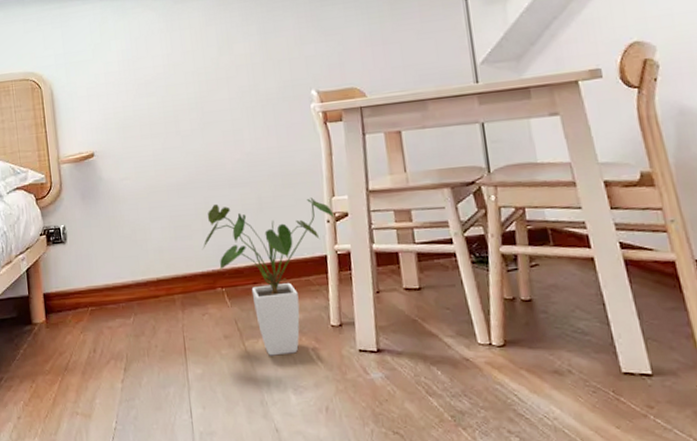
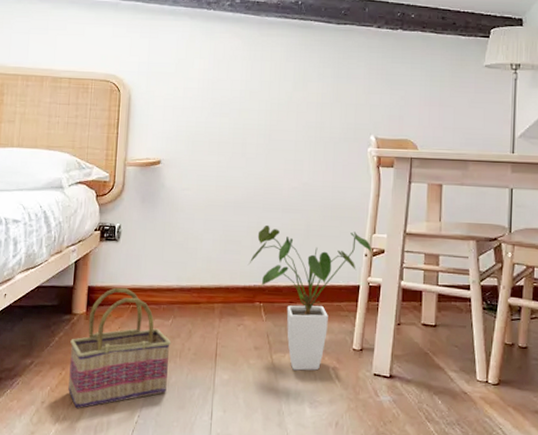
basket: none [35,290,140,421] -> present [68,287,172,409]

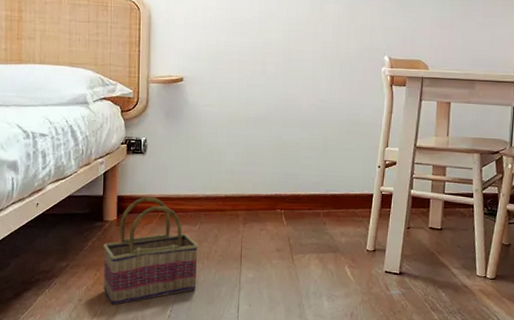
house plant: present [247,224,372,371] -> none [269,139,385,269]

